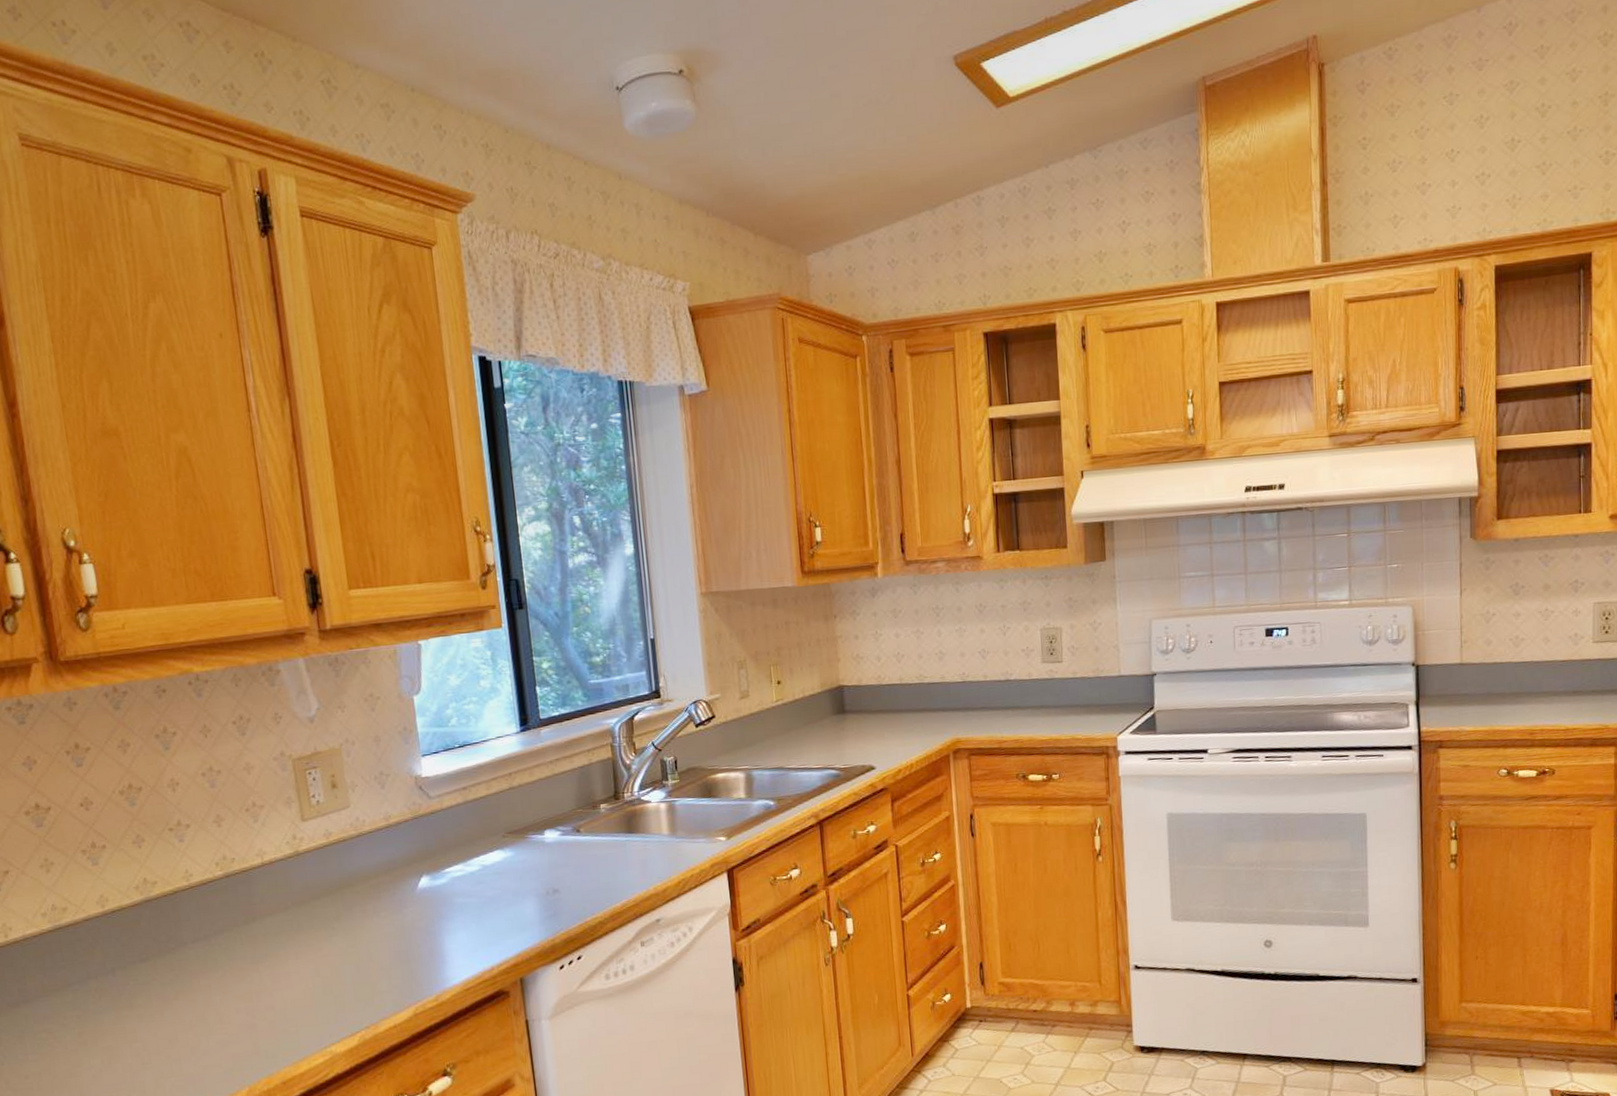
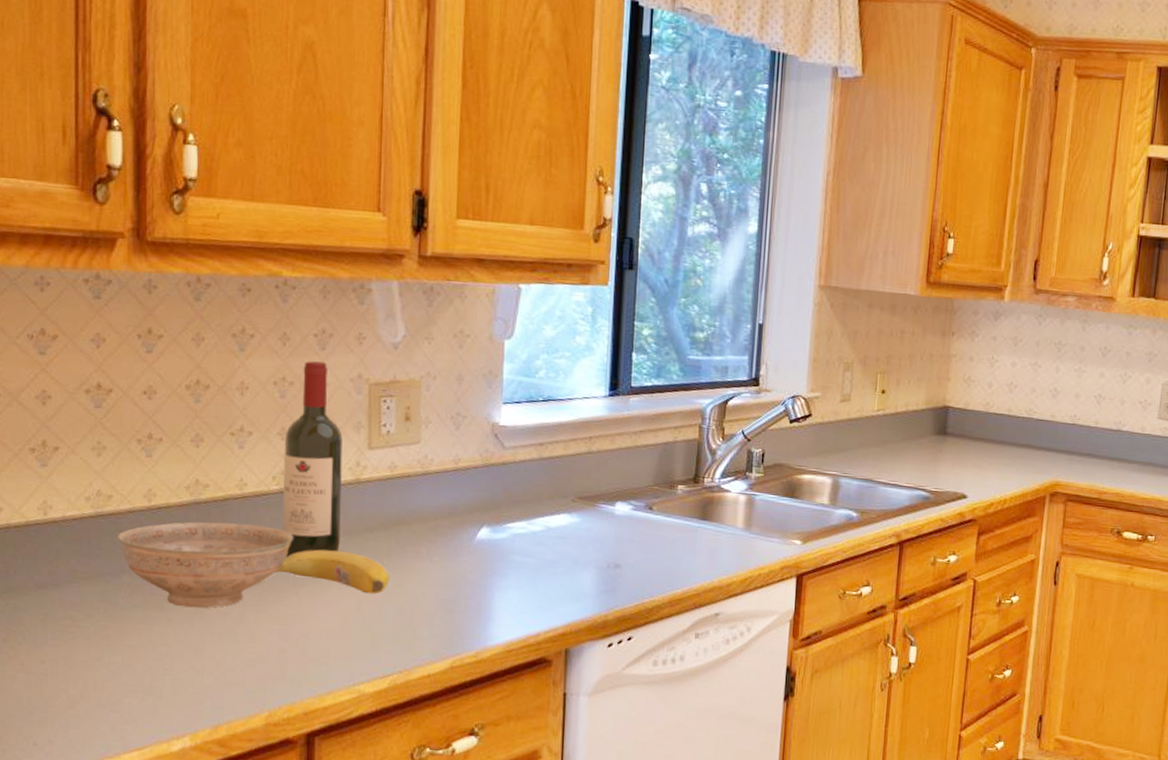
decorative bowl: none [78,911,246,1002] -> present [118,521,294,608]
wine bottle: none [220,746,291,936] -> present [282,361,343,556]
fruit: none [233,922,343,959] -> present [275,549,390,594]

